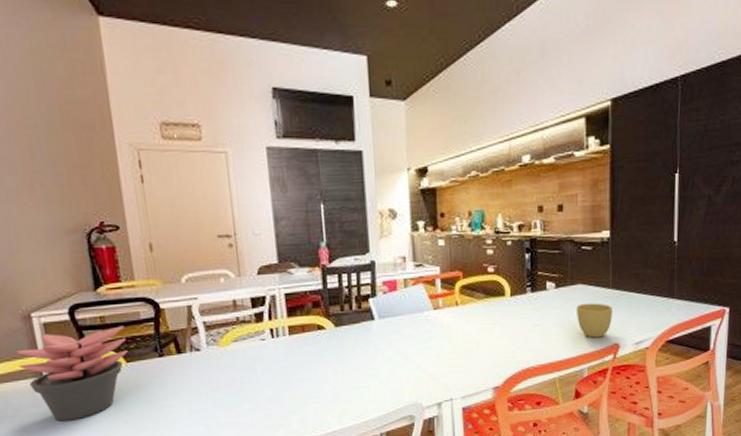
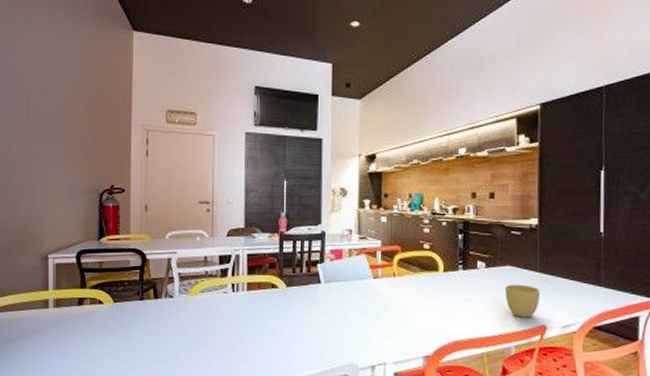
succulent plant: present [15,325,128,422] -> none [32,271,116,348]

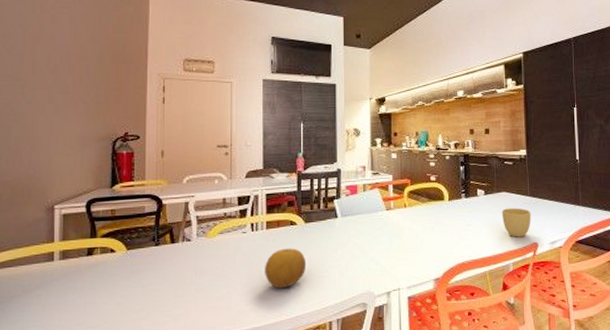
fruit: none [245,311,288,353] -> present [265,248,307,289]

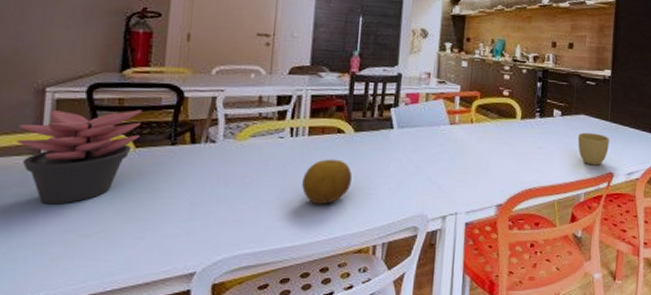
succulent plant: none [35,218,130,303] -> present [16,109,142,205]

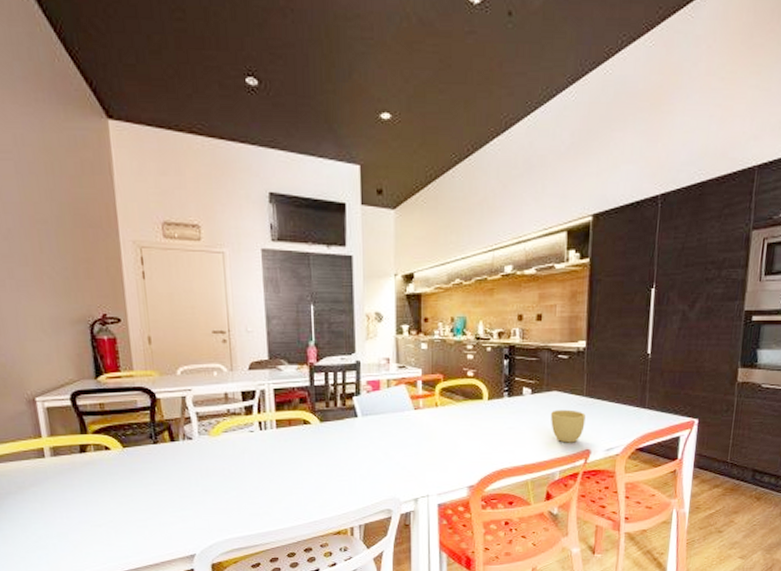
succulent plant: present [16,109,142,205] -> none [20,413,124,500]
fruit: present [302,159,353,205] -> none [277,449,324,492]

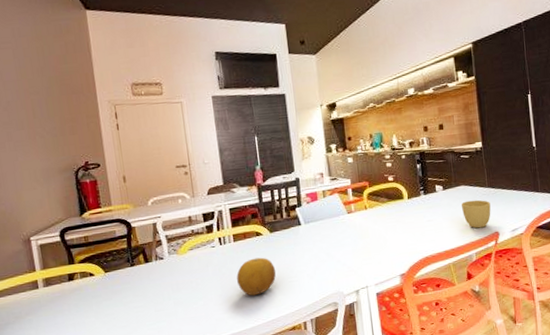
fruit: none [277,449,324,492] -> present [236,257,276,296]

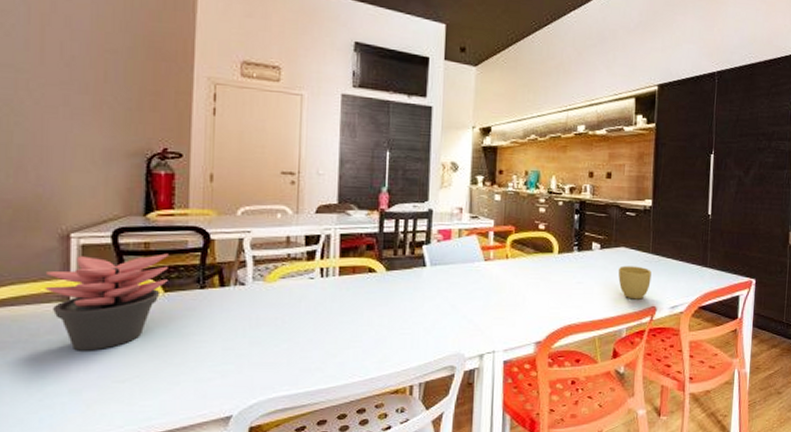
succulent plant: none [17,243,106,326] -> present [45,253,168,351]
fruit: present [236,257,276,296] -> none [335,299,386,346]

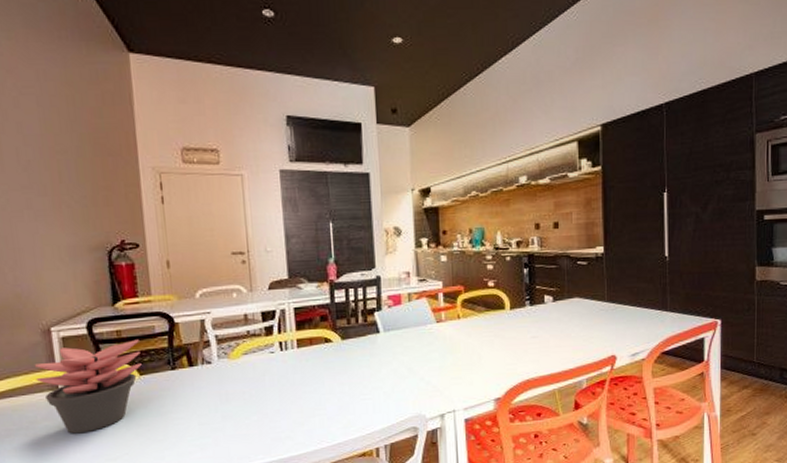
cup: present [618,265,652,300] -> none [574,315,609,350]

